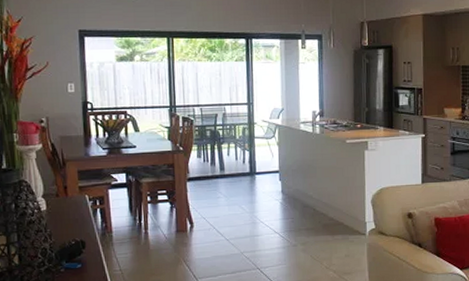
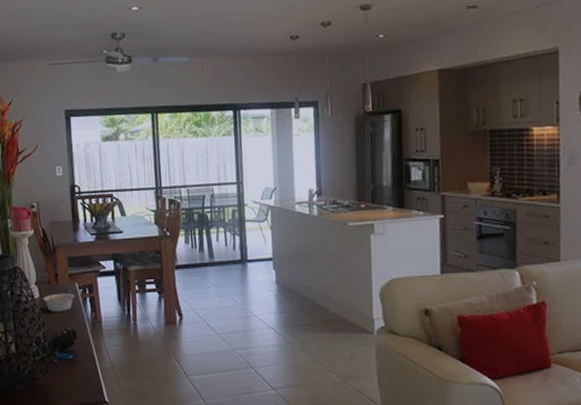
legume: none [50,202,85,224] -> present [42,290,76,313]

